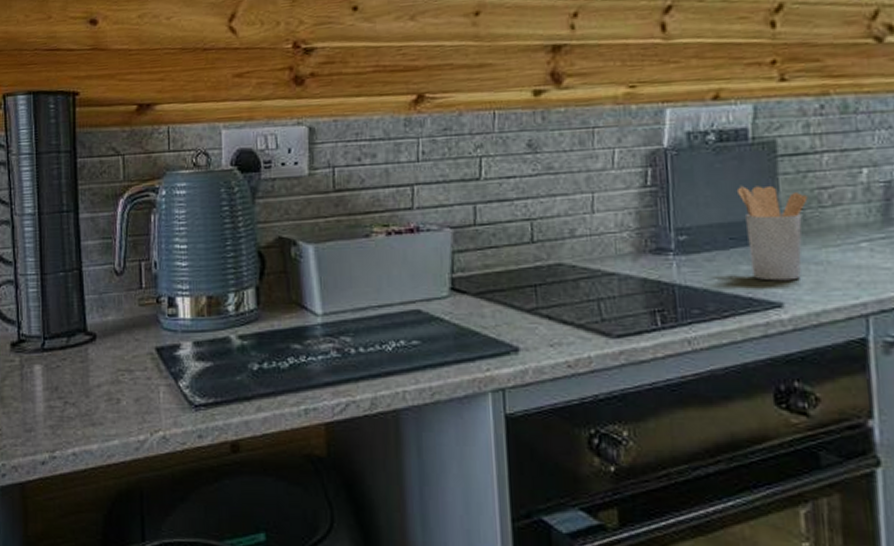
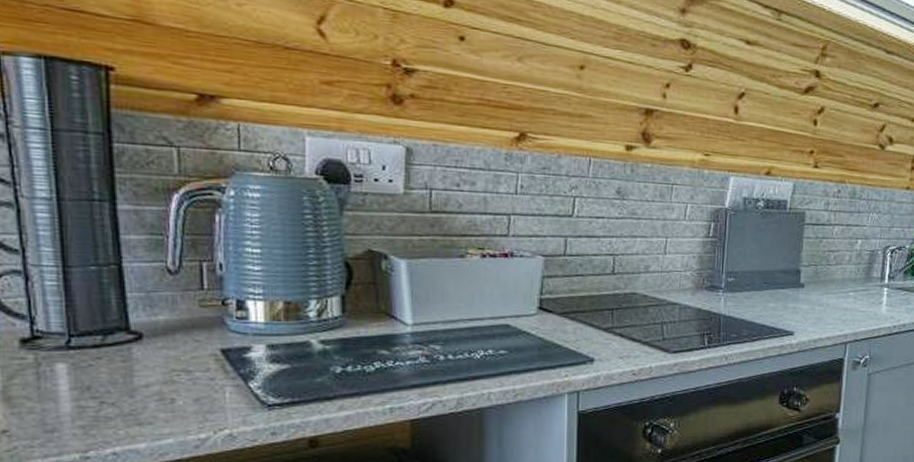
utensil holder: present [736,185,808,281] -> none [773,244,820,316]

